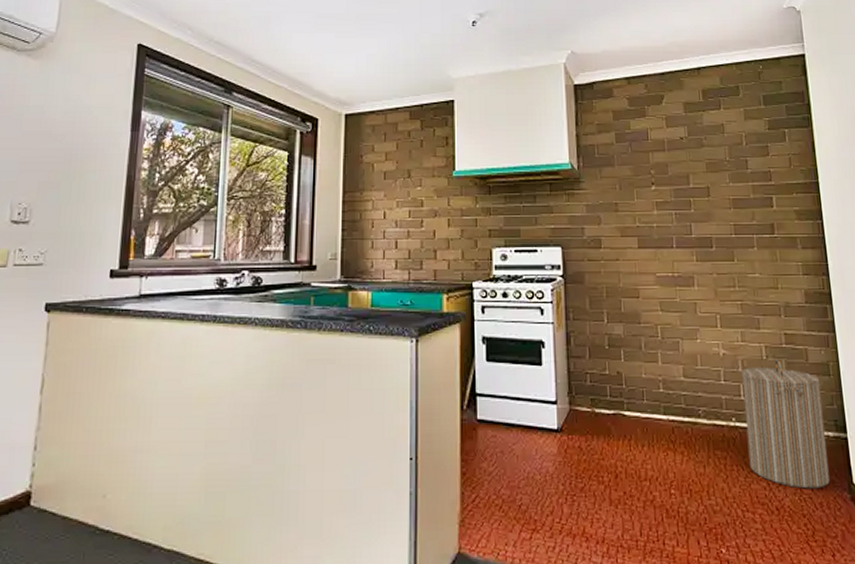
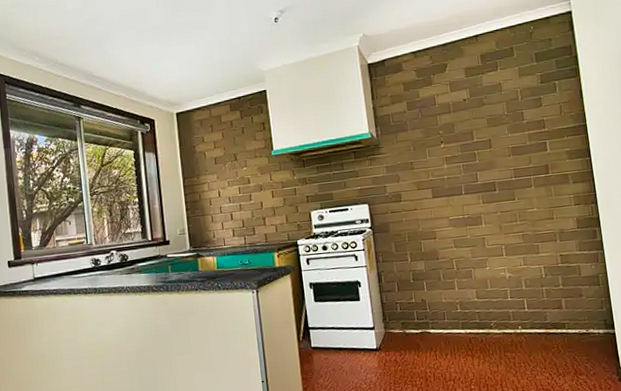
laundry hamper: present [741,359,830,489] -> none [524,276,601,376]

